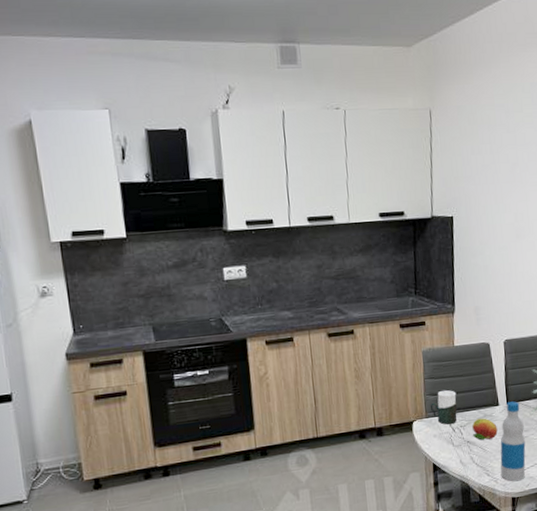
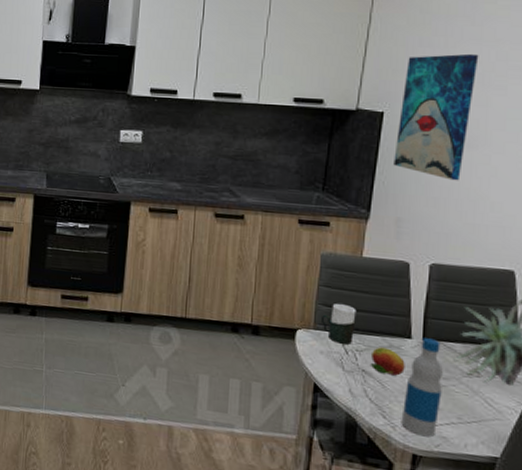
wall art: none [465,157,516,268] -> present [393,53,479,181]

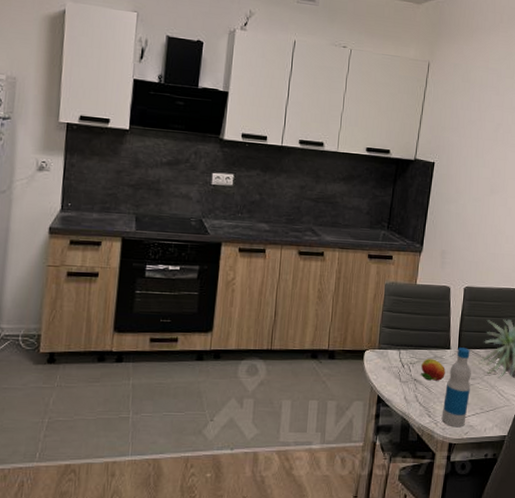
cup: present [322,303,357,345] -> none [385,324,411,359]
wall art: present [393,53,479,181] -> none [441,117,501,219]

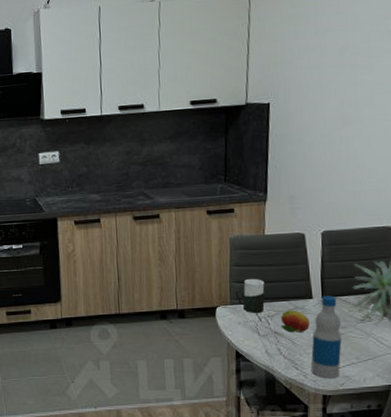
cup: none [385,324,411,359] -> present [236,278,265,313]

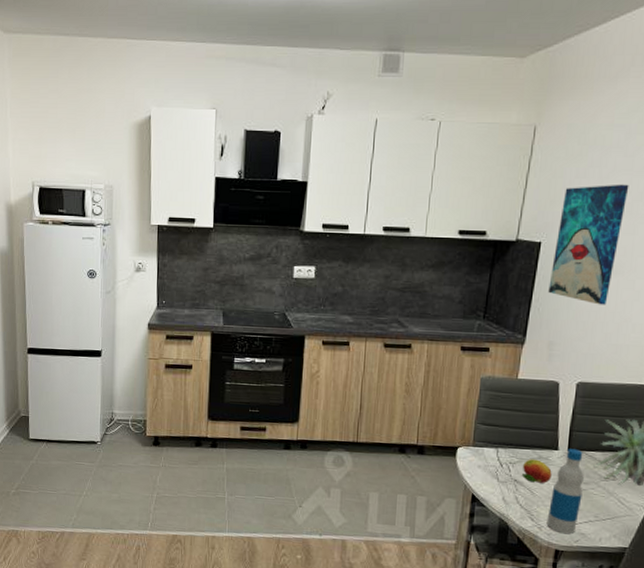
cup: present [236,278,265,313] -> none [480,421,511,458]
wall art: none [282,39,346,156] -> present [548,184,629,305]

